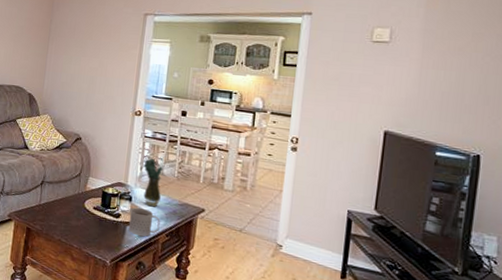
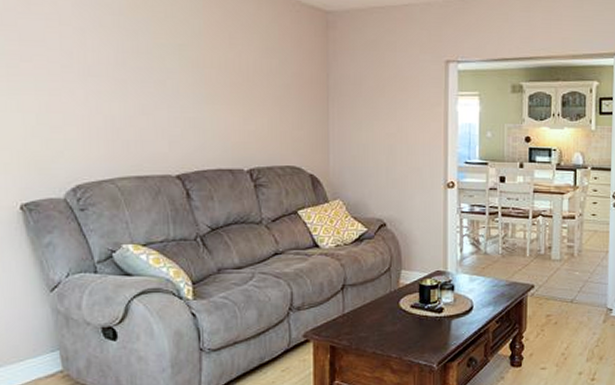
mug: present [128,207,160,238] -> none [453,296,488,329]
vase: present [143,157,163,207] -> none [463,236,486,293]

